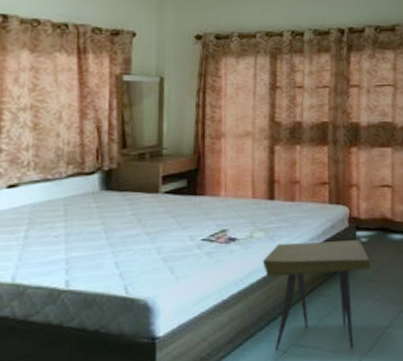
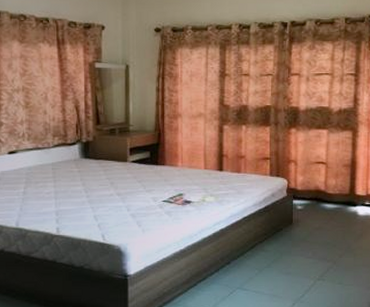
side table: present [262,240,371,350] -> none [212,207,305,295]

